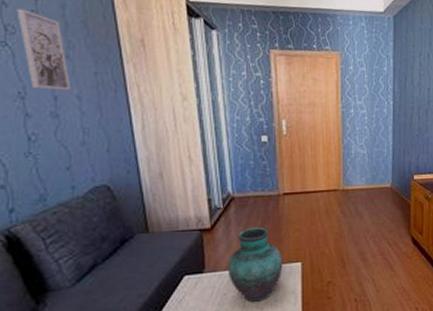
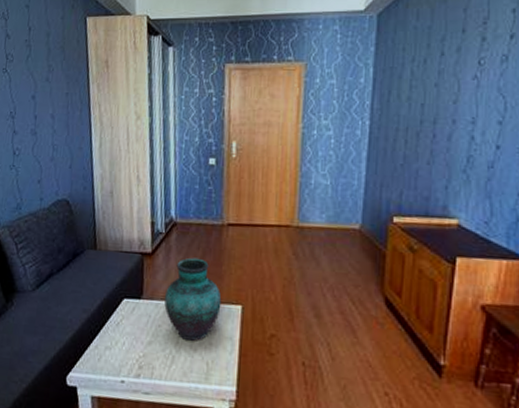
wall art: present [17,8,72,91] -> none [15,39,48,110]

